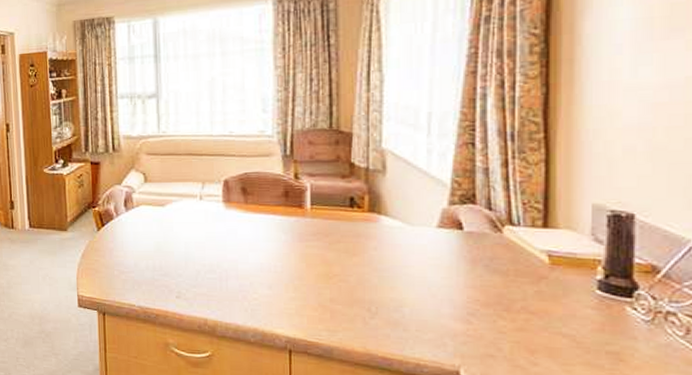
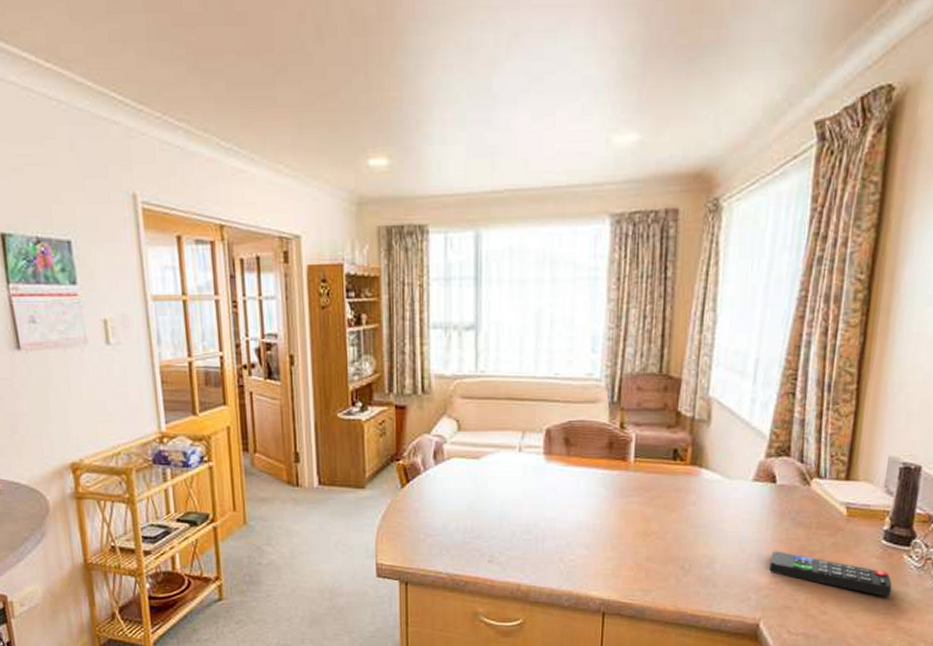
remote control: none [465,298,616,351] -> present [769,552,892,597]

